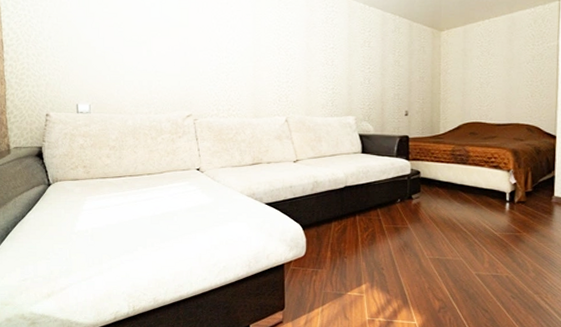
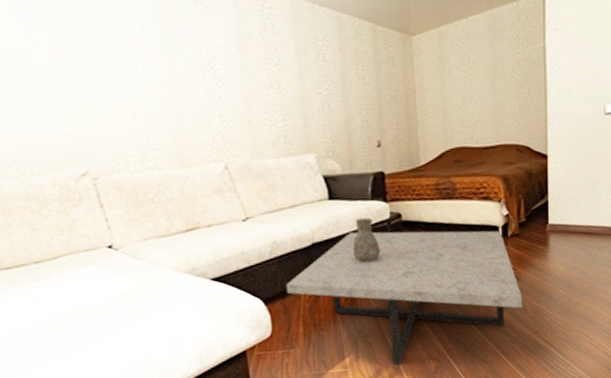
coffee table: none [320,181,526,299] -> present [285,230,523,366]
decorative vase: none [377,171,400,207] -> present [352,217,380,262]

